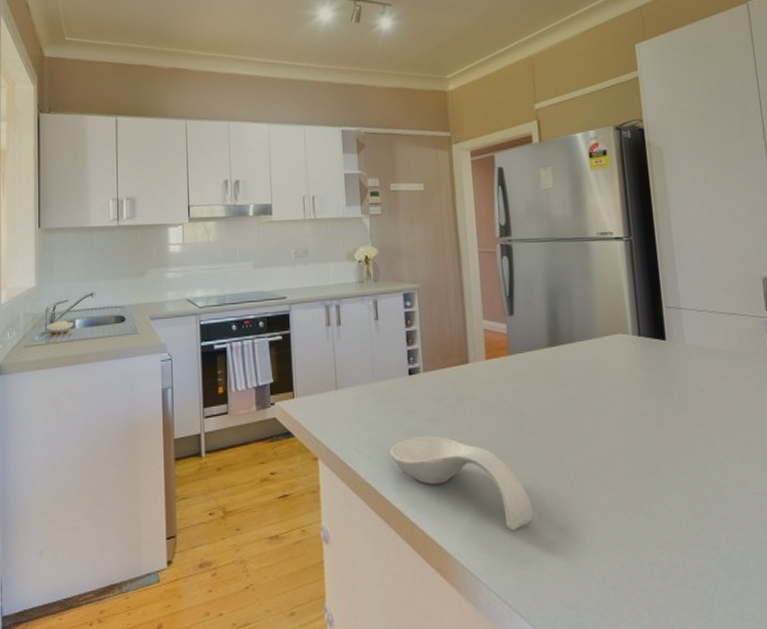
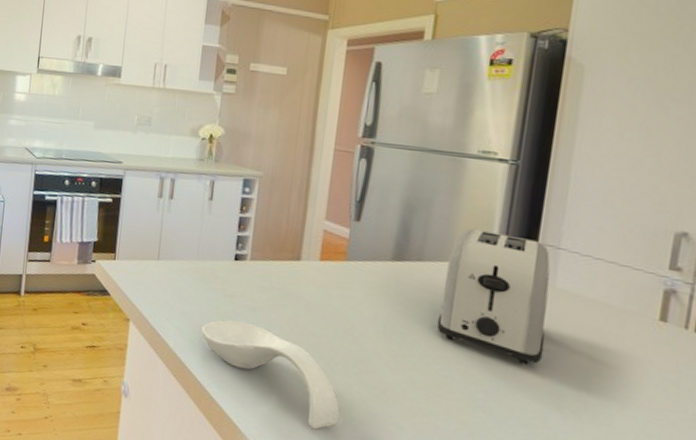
toaster: none [594,303,691,422] -> present [436,228,550,366]

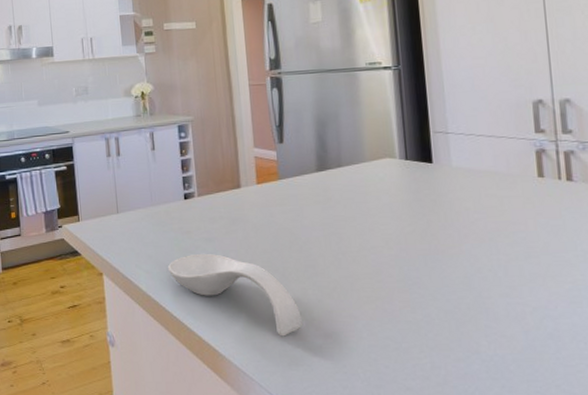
toaster: present [436,228,550,366] -> none [362,129,456,239]

